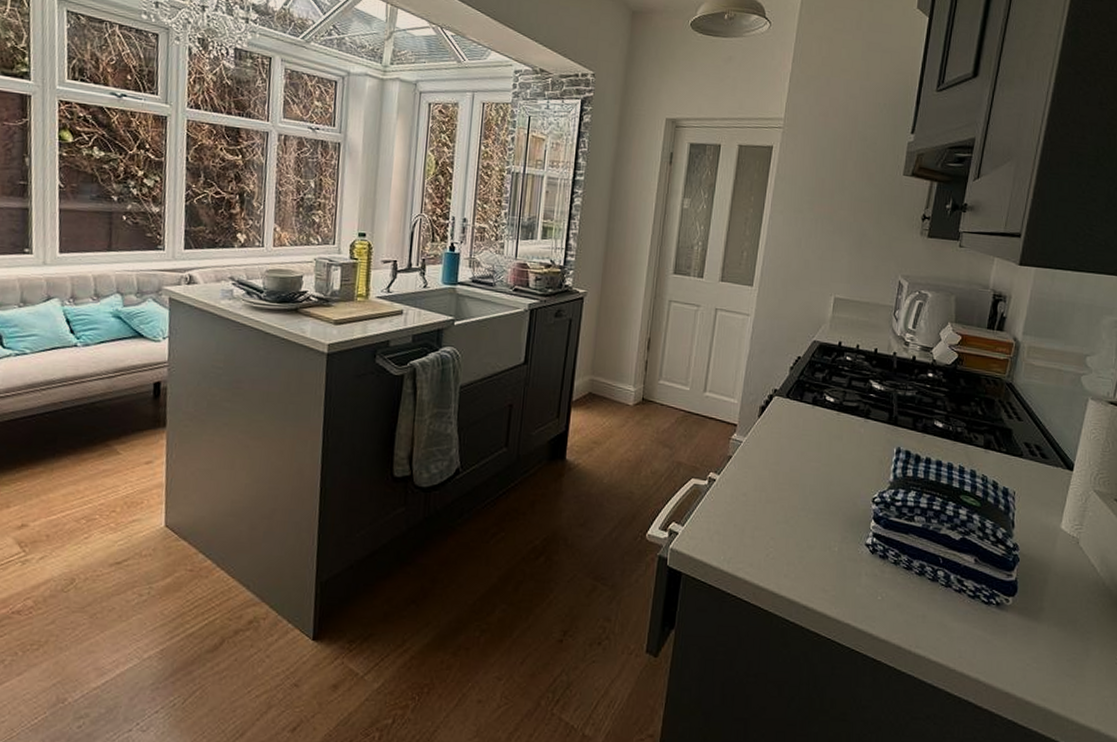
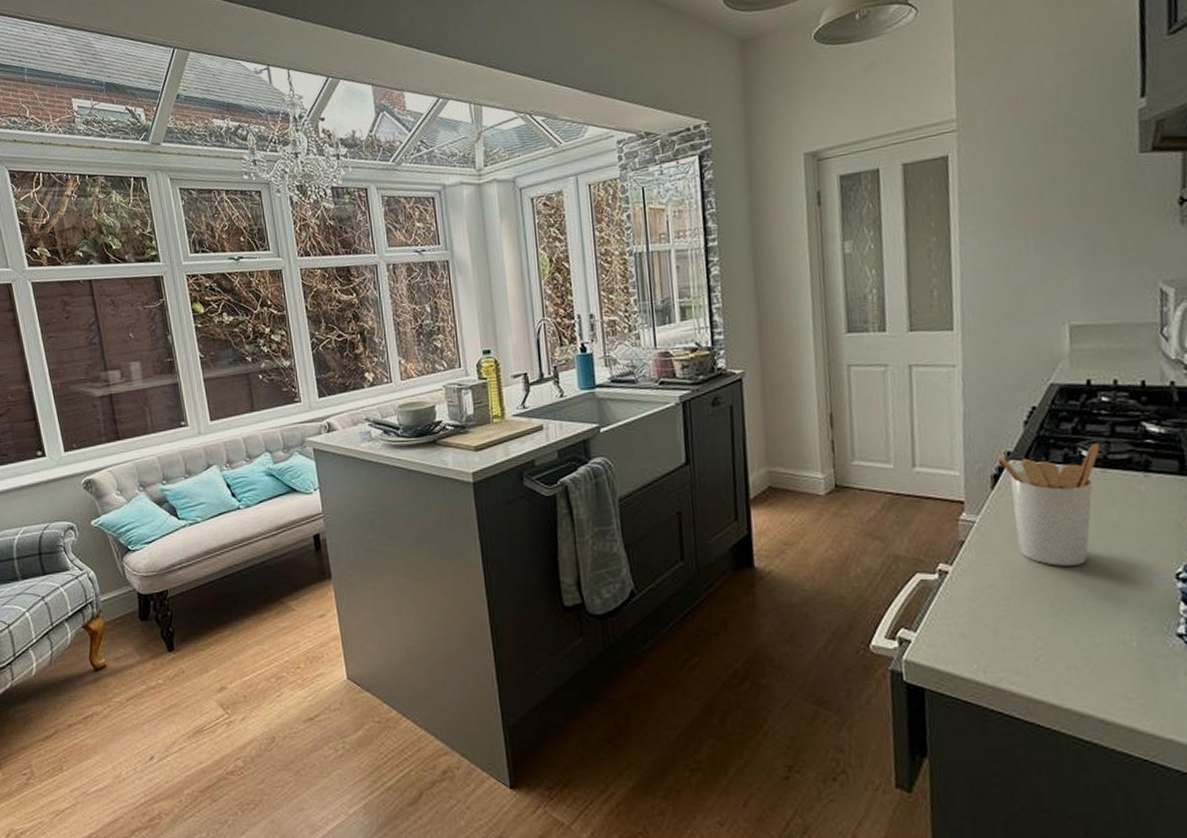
utensil holder: none [765,390,839,485] -> present [995,443,1100,566]

